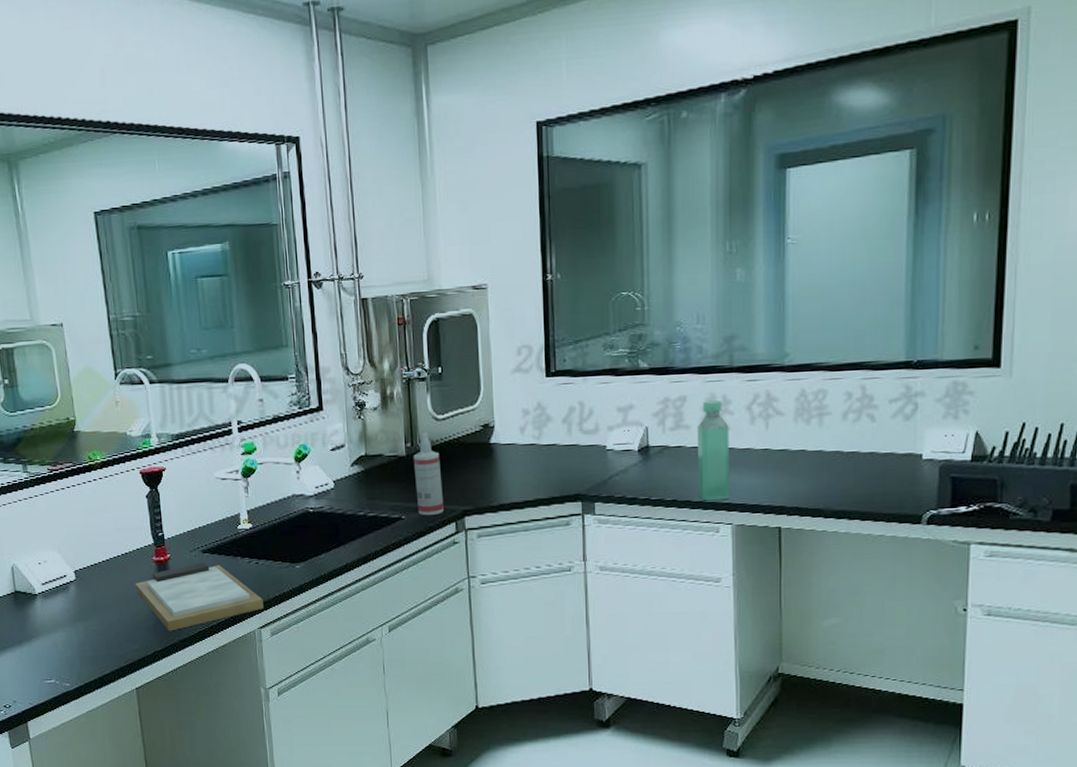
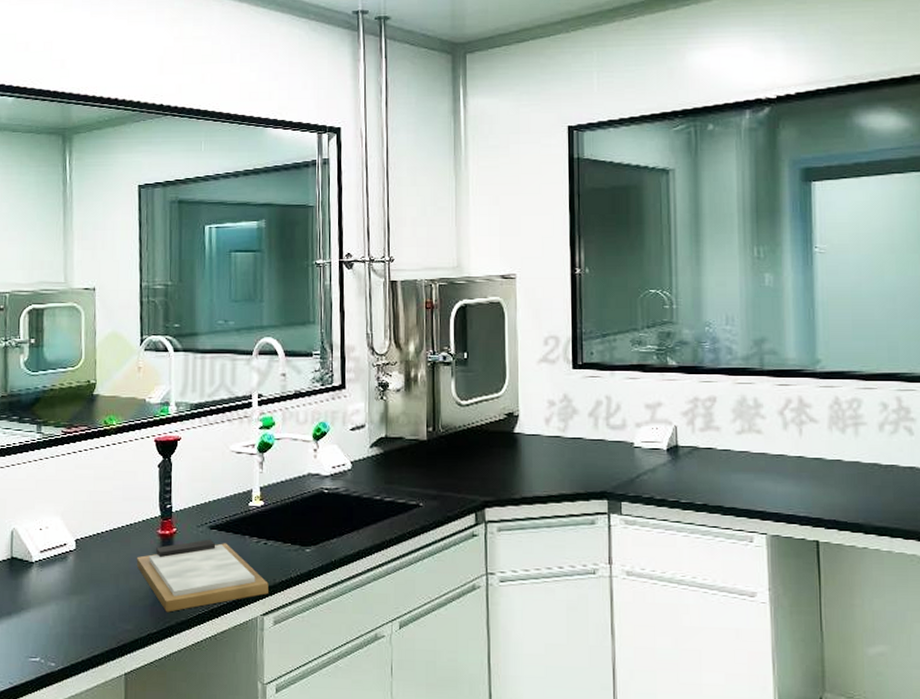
spray bottle: present [413,432,444,516] -> none [434,417,463,505]
bottle: present [697,400,730,501] -> none [727,403,763,508]

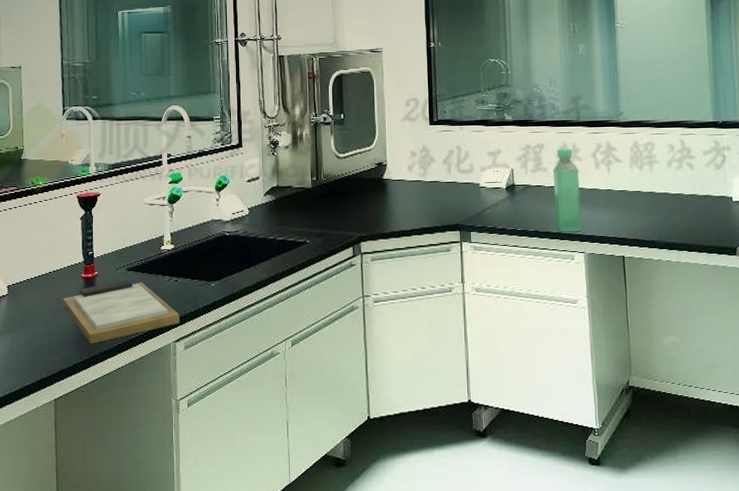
bottle: none [727,403,763,508] -> present [553,148,582,232]

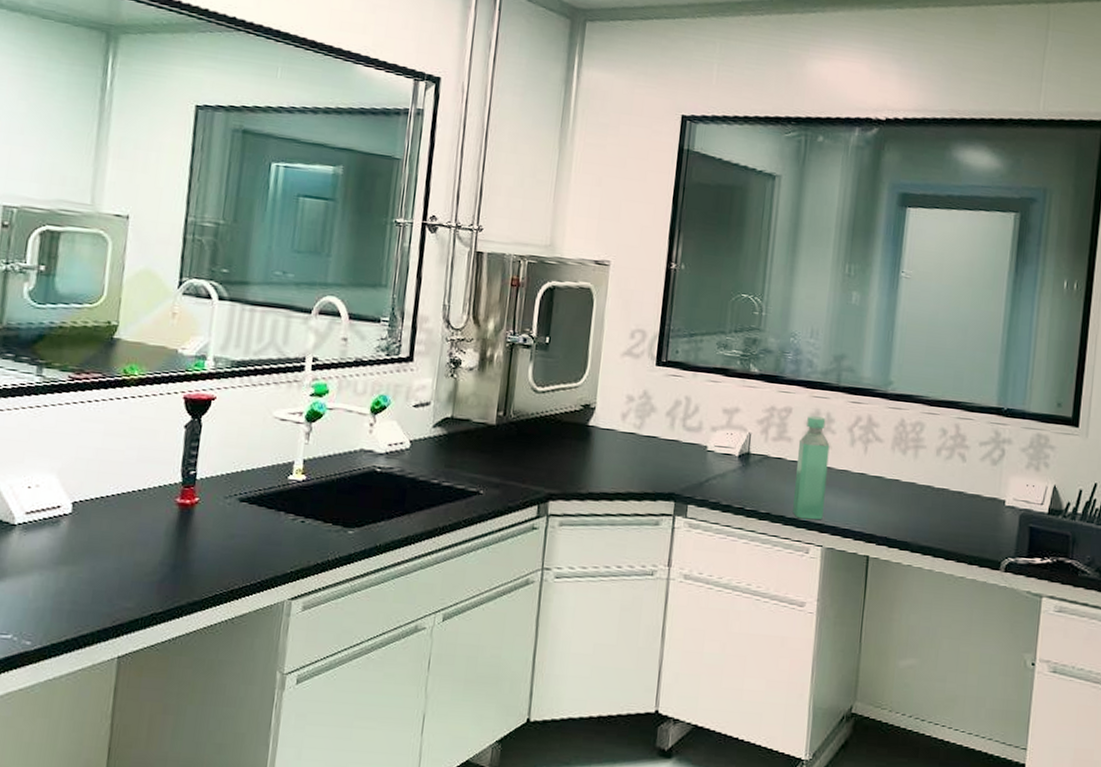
clipboard: present [63,279,180,344] -> none [145,512,301,591]

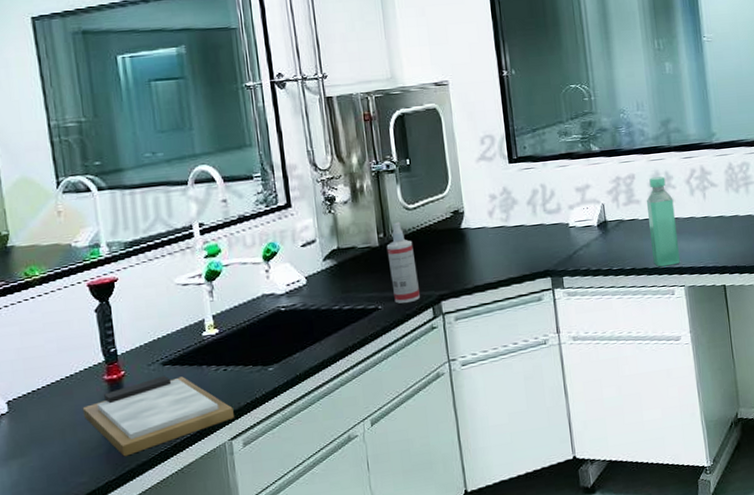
clipboard: none [145,512,301,591] -> present [82,375,234,457]
spray bottle: none [499,402,533,495] -> present [386,222,420,304]

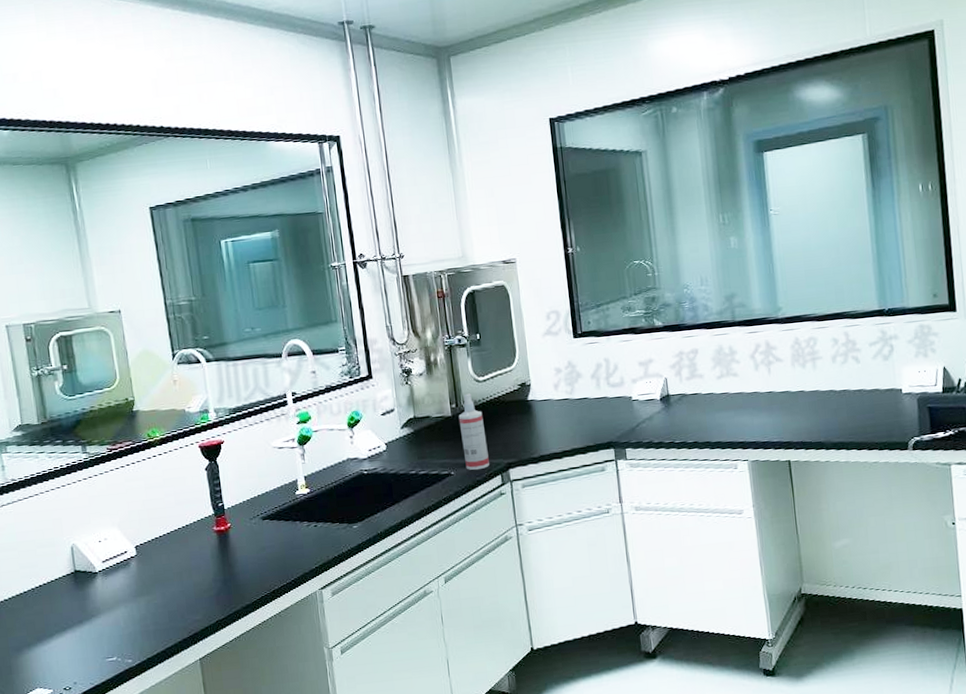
clipboard: present [82,375,234,457] -> none [196,528,324,599]
bottle: present [646,176,680,267] -> none [709,351,743,441]

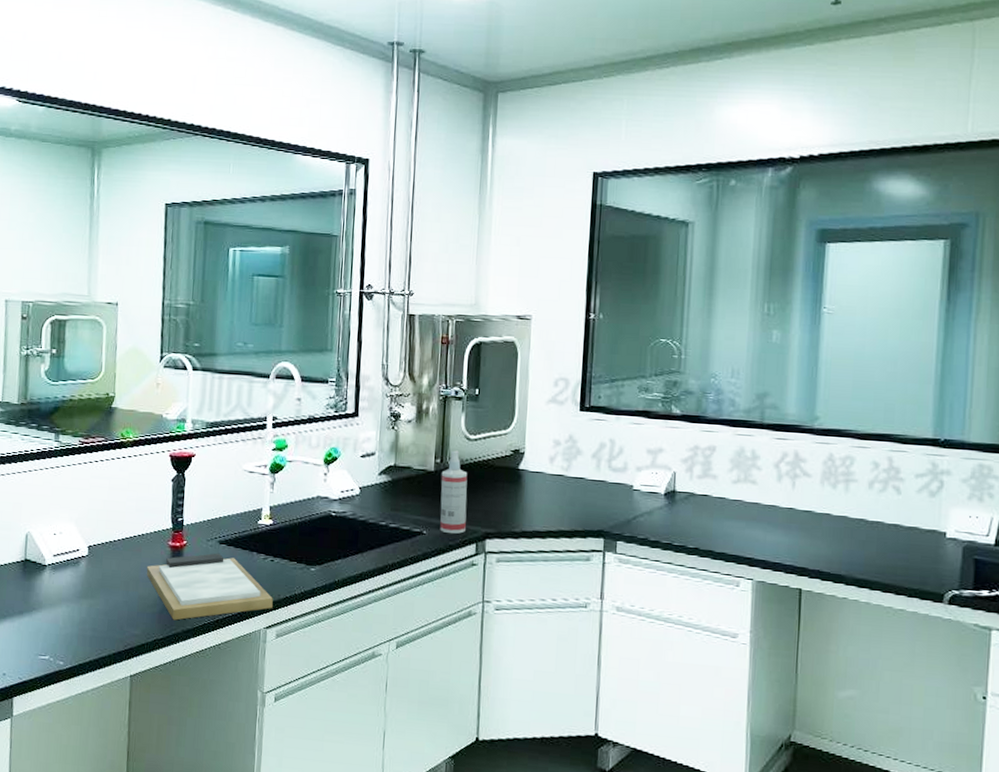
clipboard: none [196,528,324,599] -> present [146,553,273,621]

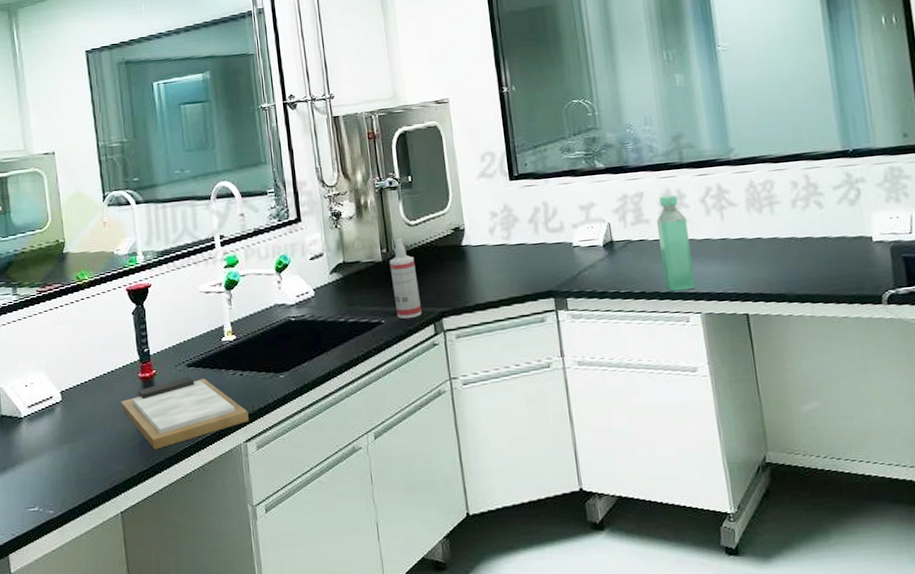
bottle: none [721,453,756,554] -> present [656,195,696,292]

